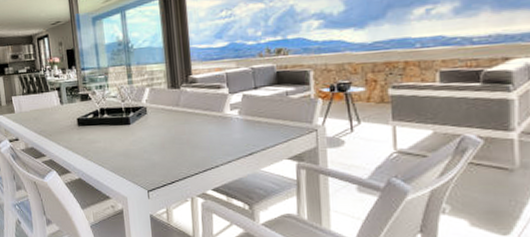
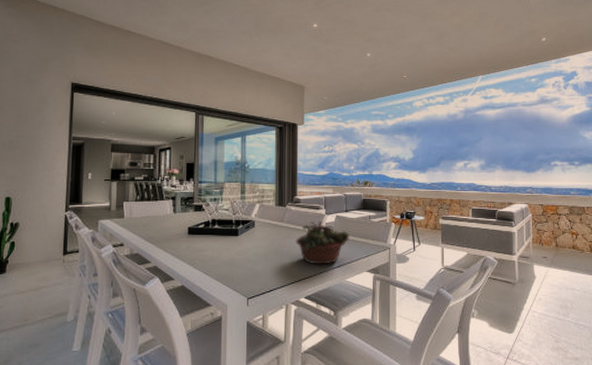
succulent planter: none [195,103,263,154] -> present [295,221,350,265]

